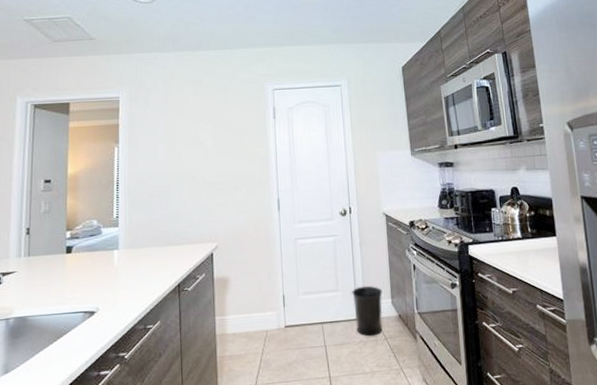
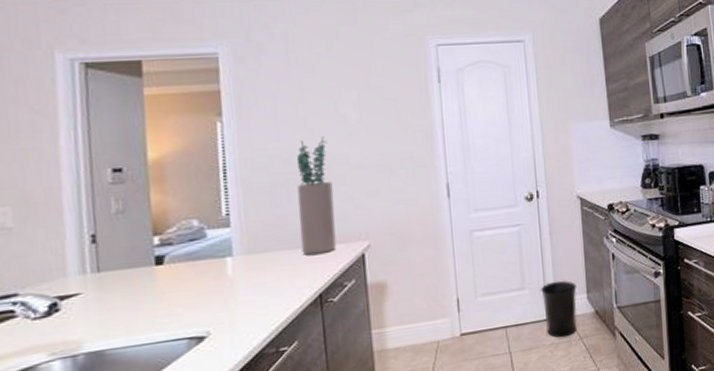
vase: none [166,159,193,253] -> present [296,136,337,256]

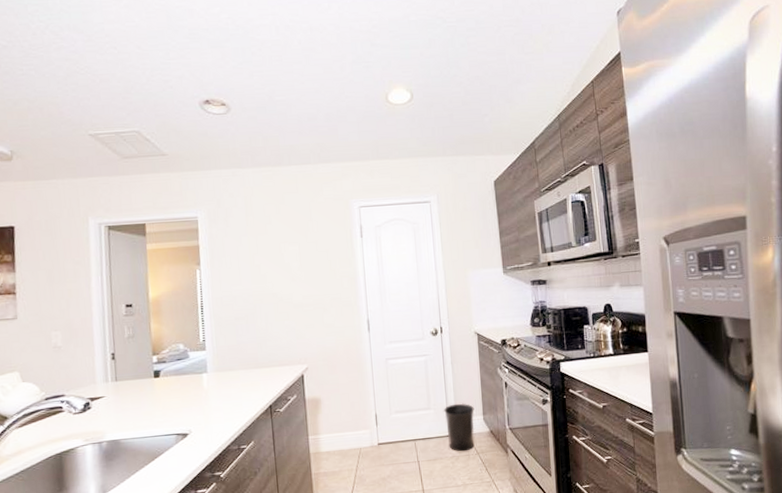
vase: present [296,136,337,256] -> none [253,281,283,375]

